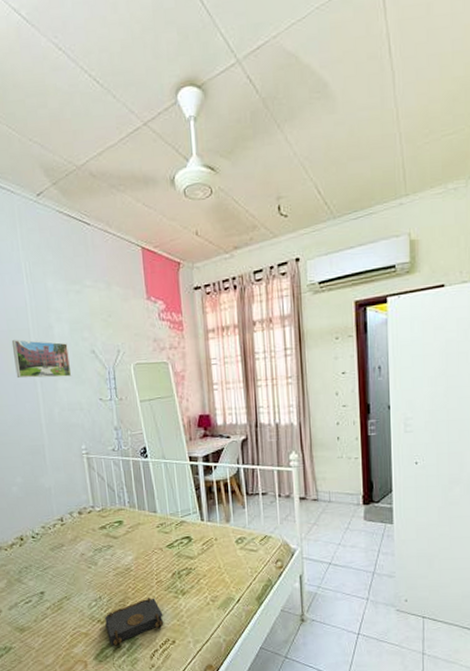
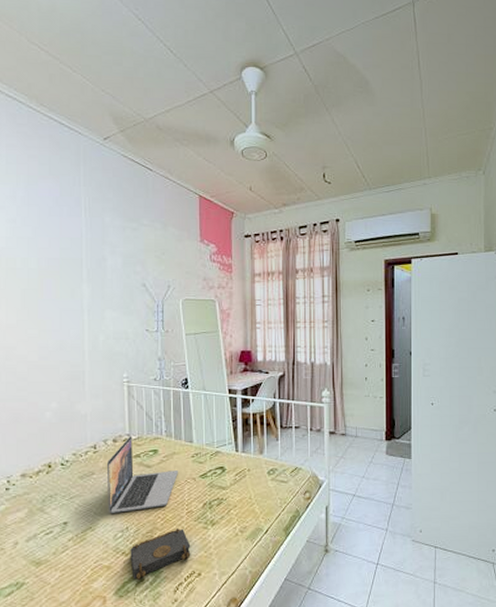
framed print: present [11,339,72,379] -> none [62,268,121,307]
laptop: none [75,508,145,583] -> present [108,436,178,513]

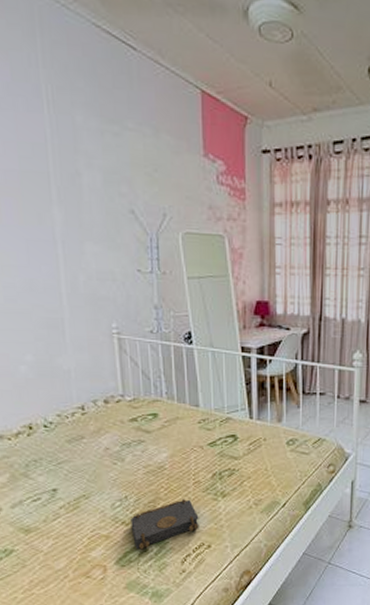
laptop: present [108,436,178,513] -> none [99,397,182,481]

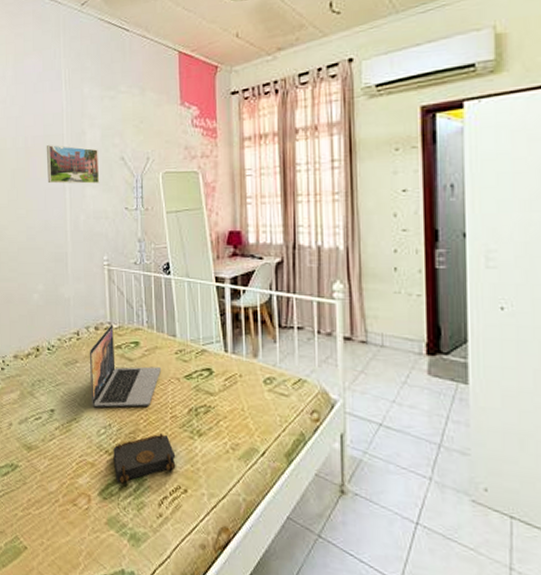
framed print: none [24,184,104,239] -> present [46,145,100,184]
laptop: none [99,397,182,481] -> present [90,324,161,407]

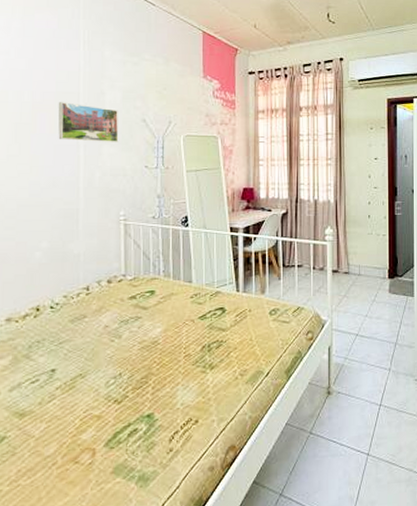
laptop: present [90,324,161,407] -> none [100,277,176,359]
book: present [113,433,176,484] -> none [123,373,188,430]

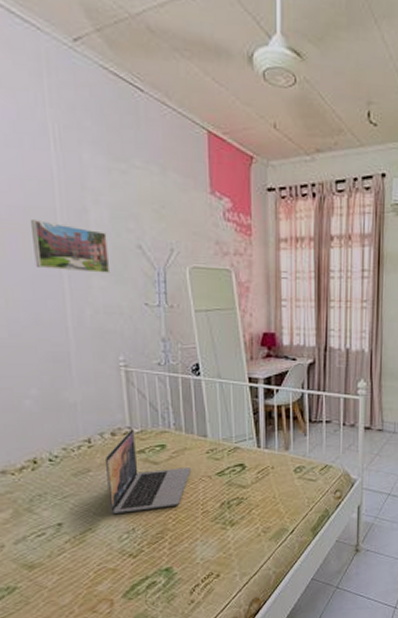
laptop: none [100,277,176,359] -> present [106,429,191,514]

